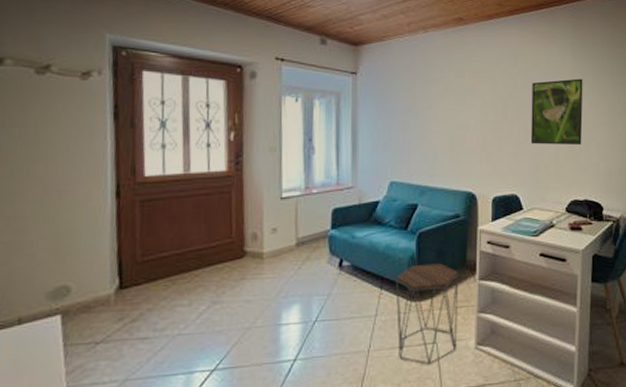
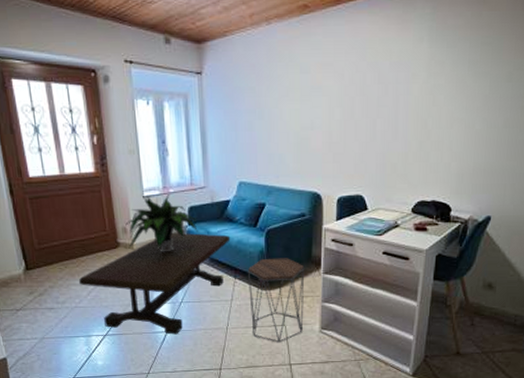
coffee table: none [188,237,378,364] -> present [79,232,231,335]
potted plant: none [256,195,342,261] -> present [125,194,198,252]
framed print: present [530,78,583,145] -> none [377,69,440,144]

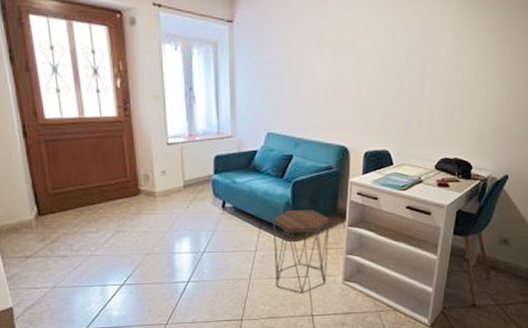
coffee table: present [79,232,231,335] -> none [96,181,257,285]
potted plant: present [125,194,198,252] -> none [148,142,224,201]

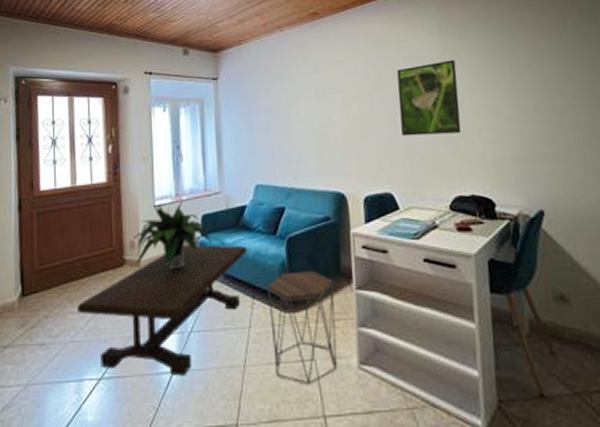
coffee table: none [96,181,257,285] -> present [78,244,248,376]
potted plant: none [148,142,224,201] -> present [133,202,212,269]
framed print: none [405,32,466,103] -> present [397,59,461,137]

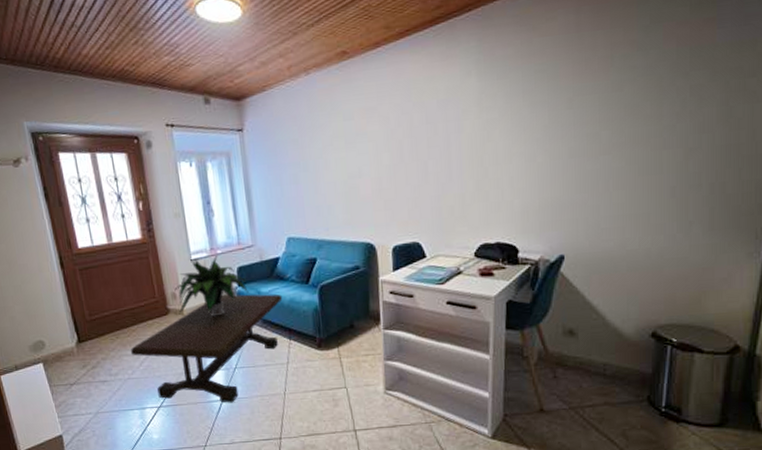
side table: present [267,271,337,385] -> none [302,314,366,407]
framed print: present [397,59,461,137] -> none [430,103,492,186]

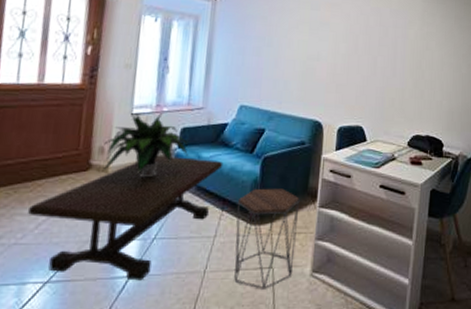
side table: none [302,314,366,407] -> present [234,188,300,290]

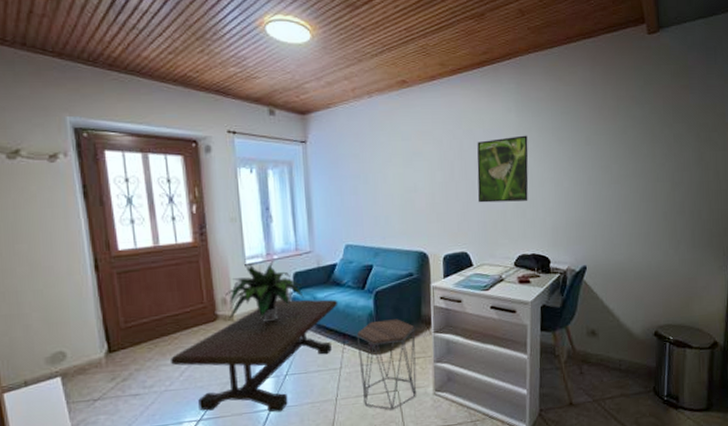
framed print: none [378,19,432,82] -> present [477,135,529,203]

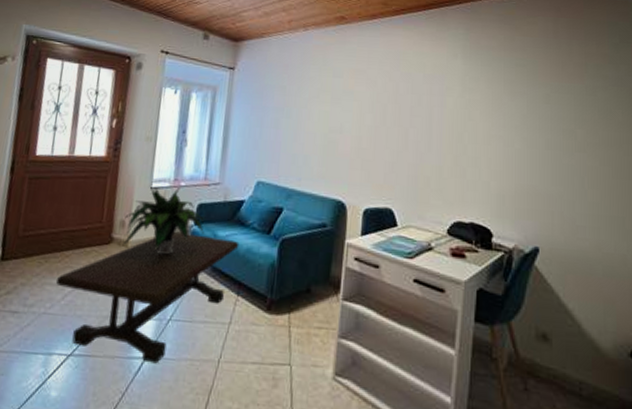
side table: present [356,319,417,410] -> none [249,274,321,389]
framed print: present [477,135,529,203] -> none [410,85,474,159]

